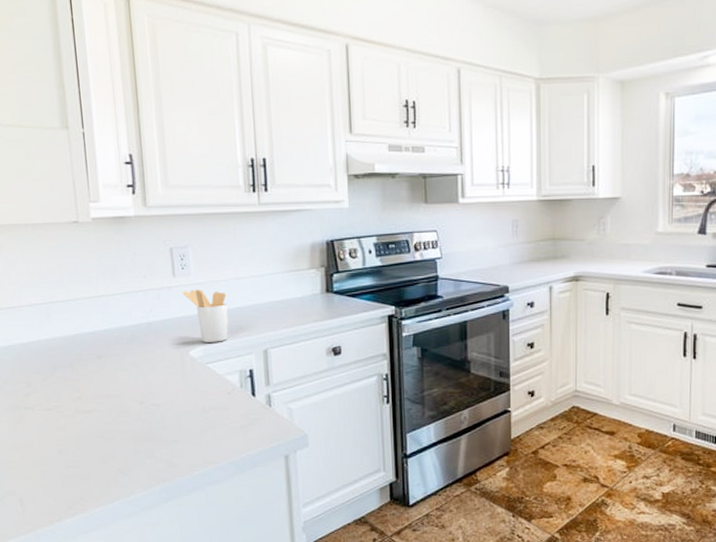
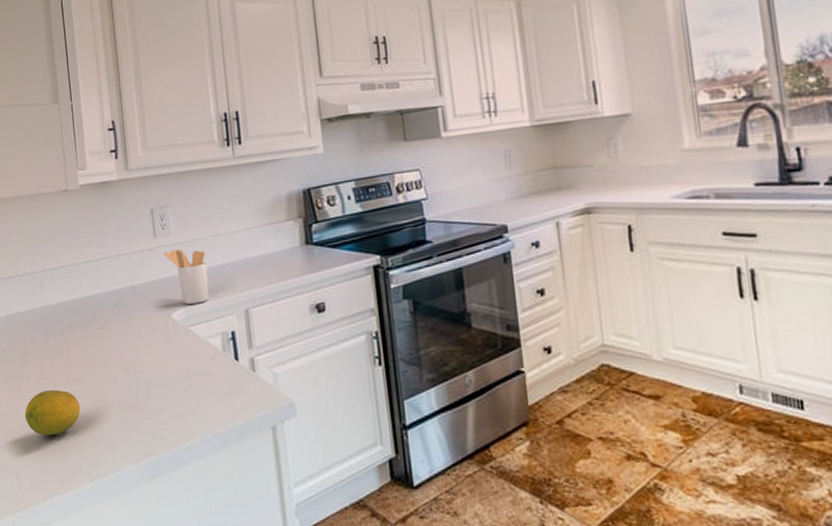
fruit: none [29,420,91,464] -> present [24,389,80,436]

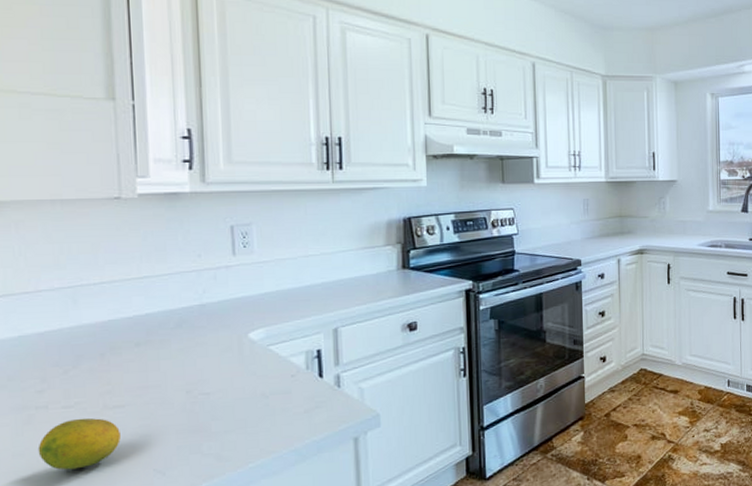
utensil holder: present [163,249,209,304] -> none [243,268,296,324]

